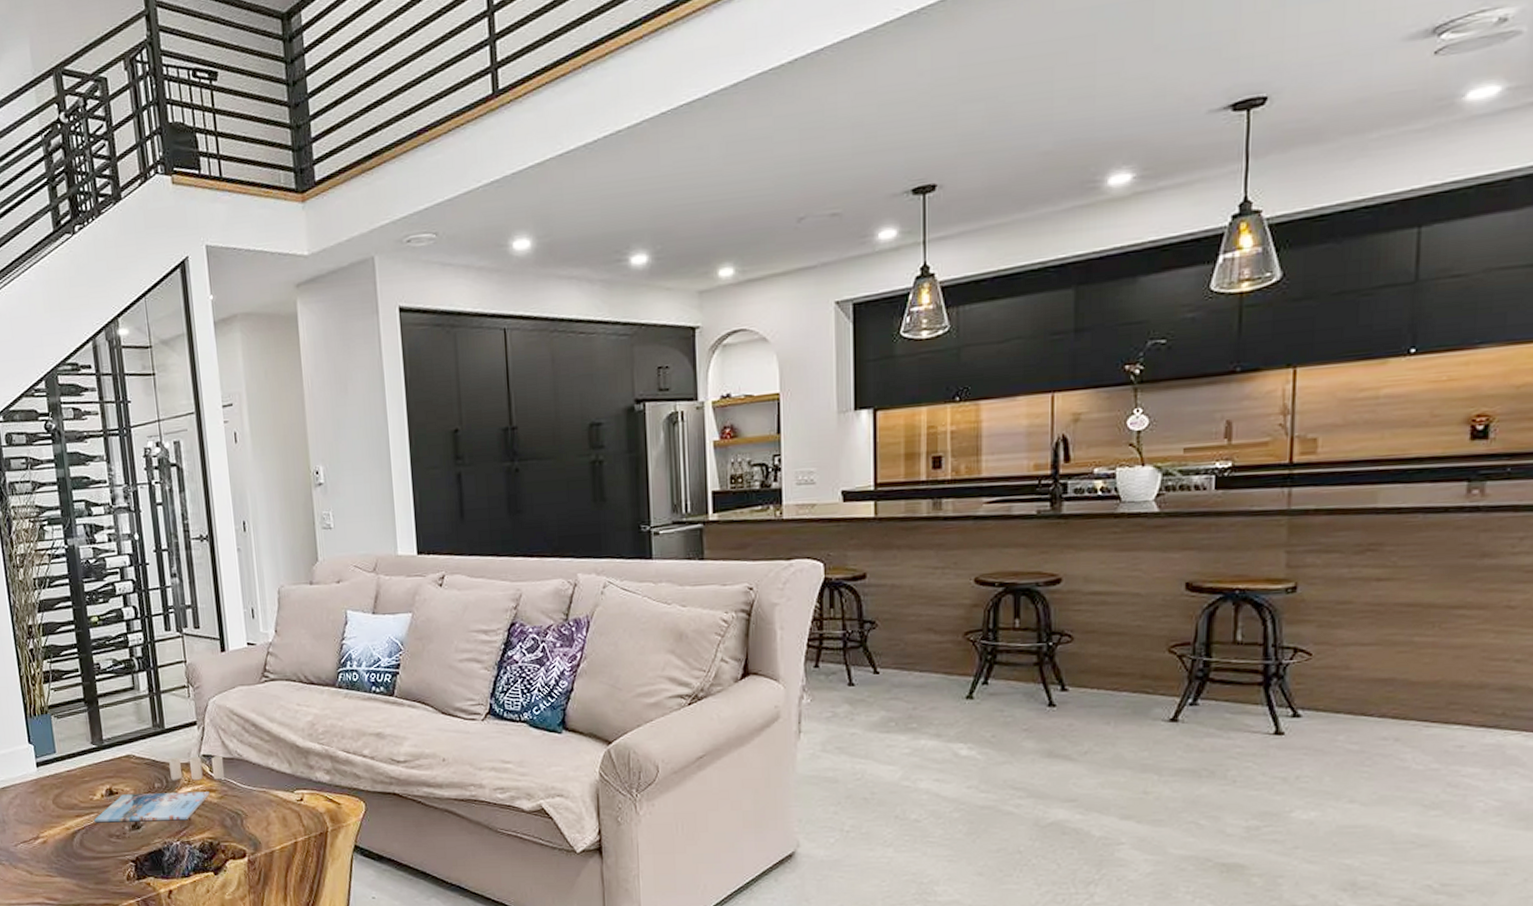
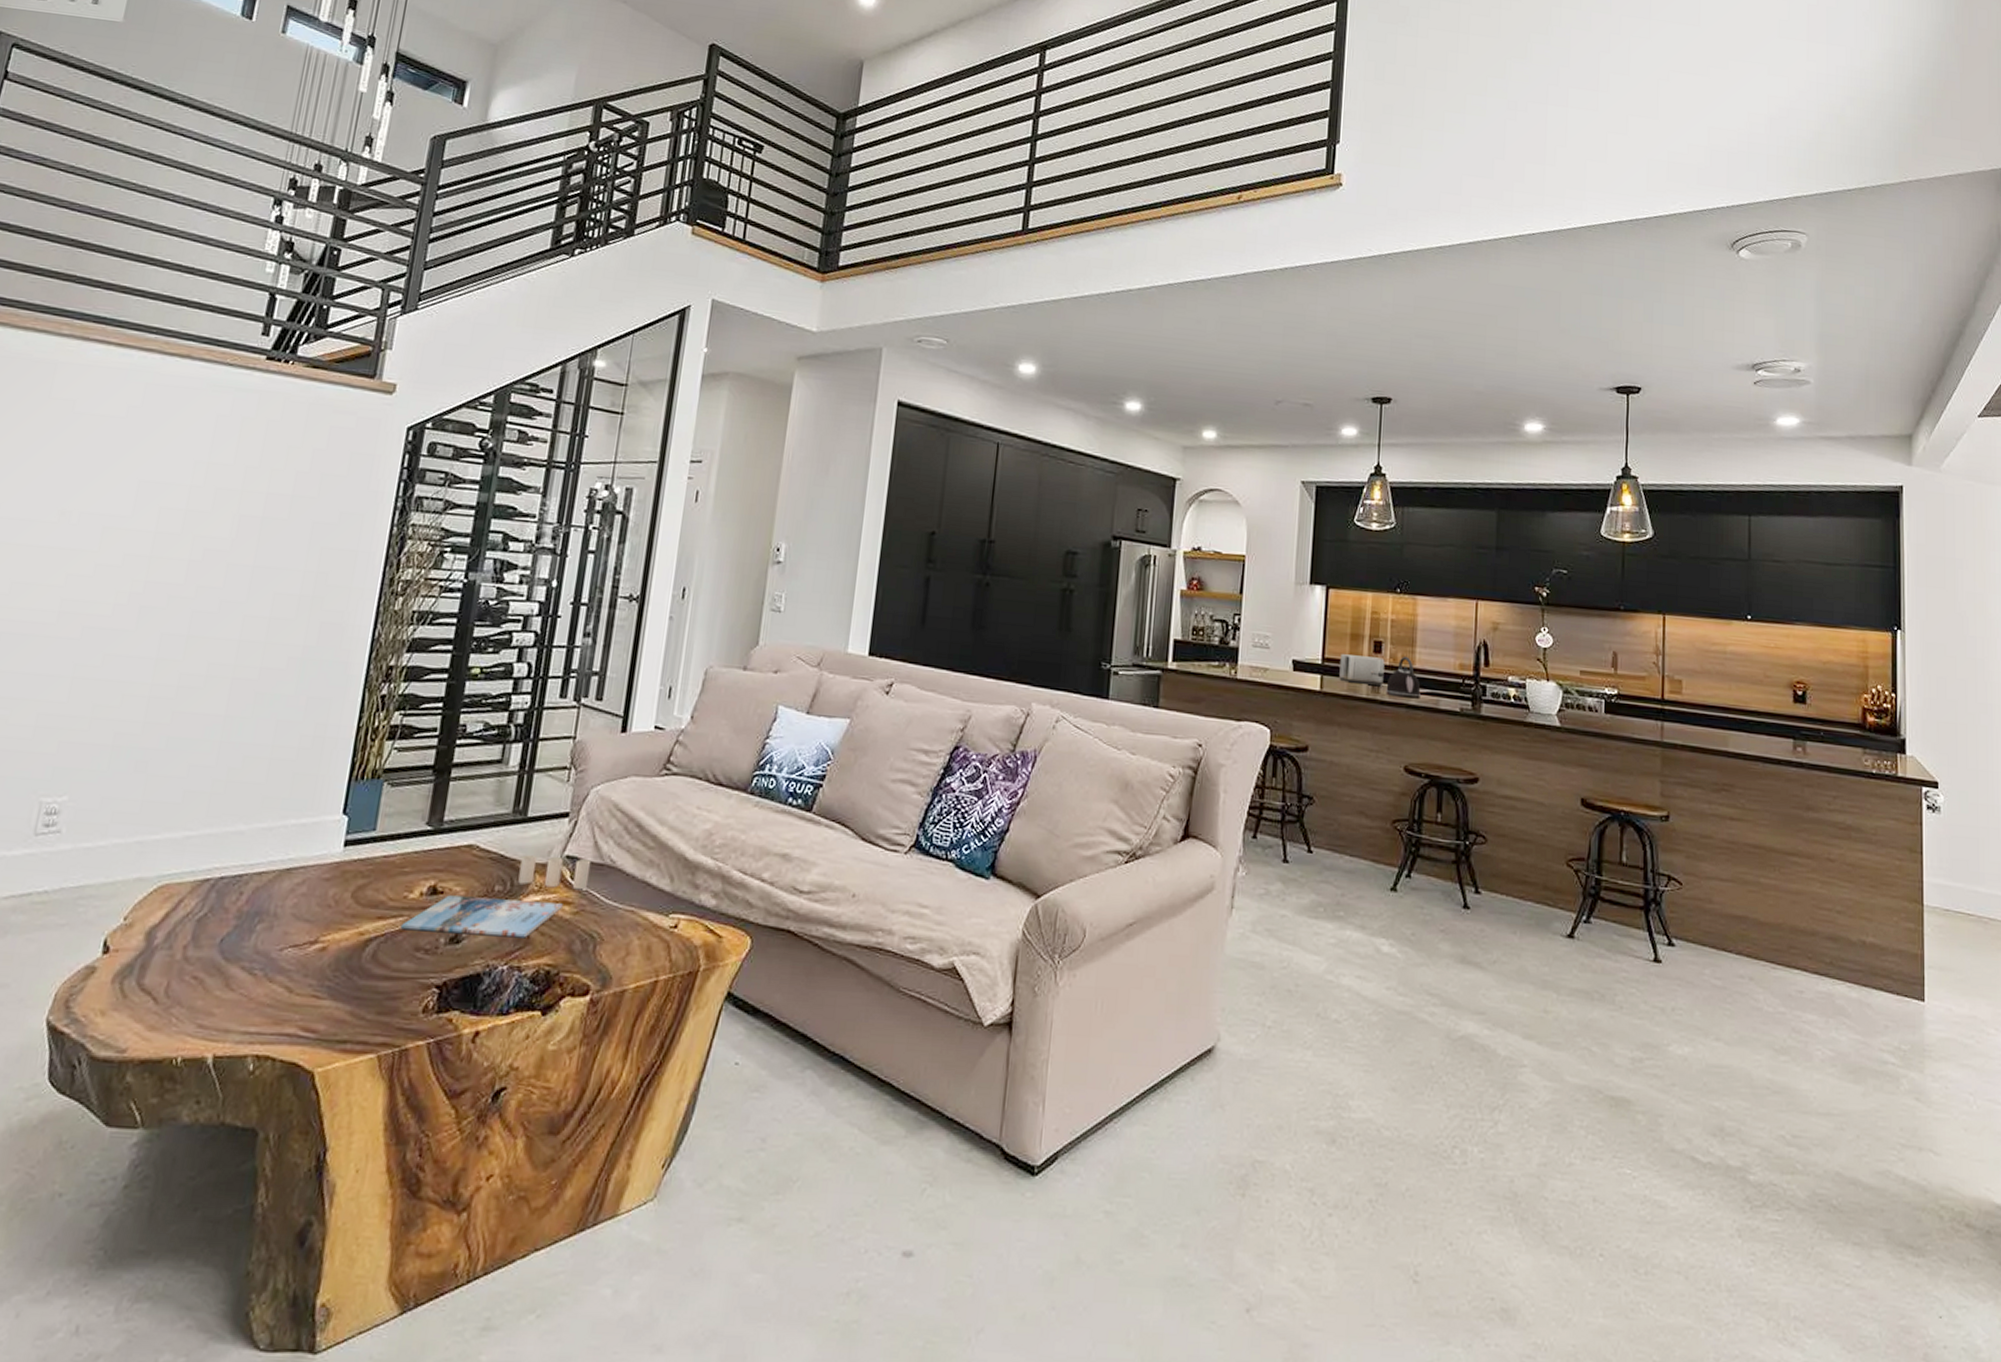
toaster: none [895,473,946,505] -> present [1339,654,1385,687]
kettle: none [949,466,989,511] -> present [1386,656,1421,700]

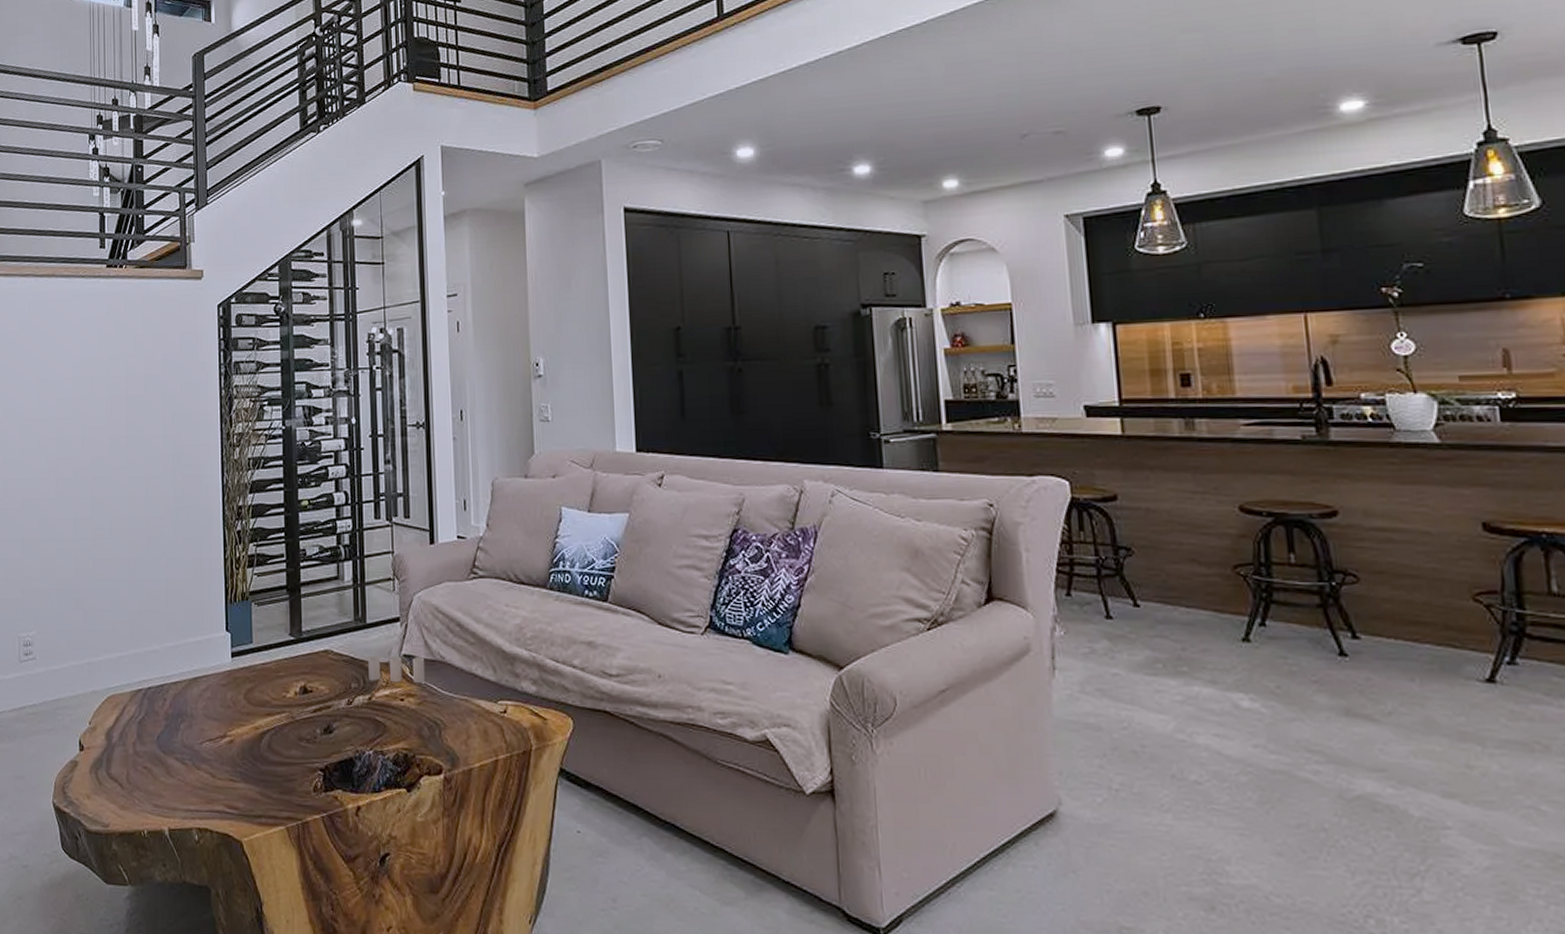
magazine: present [400,895,563,939] -> none [284,693,408,727]
toaster: present [1339,654,1385,687] -> none [1141,391,1199,424]
kettle: present [1386,656,1421,700] -> none [1202,385,1248,433]

